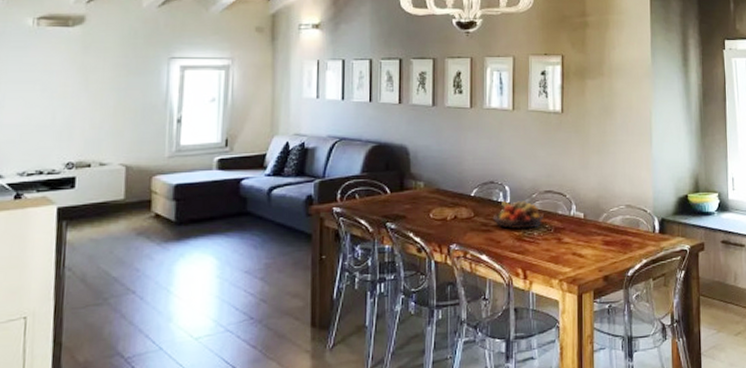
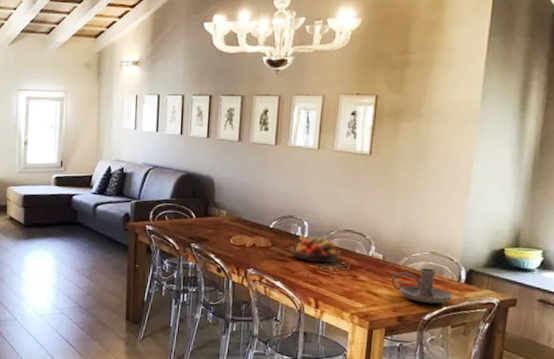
candle holder: none [594,222,650,258] -> present [391,268,452,304]

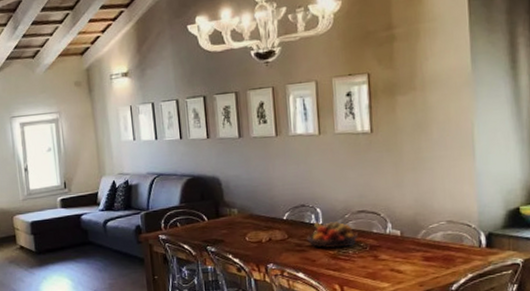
candle holder: present [391,268,452,304] -> none [412,237,476,273]

